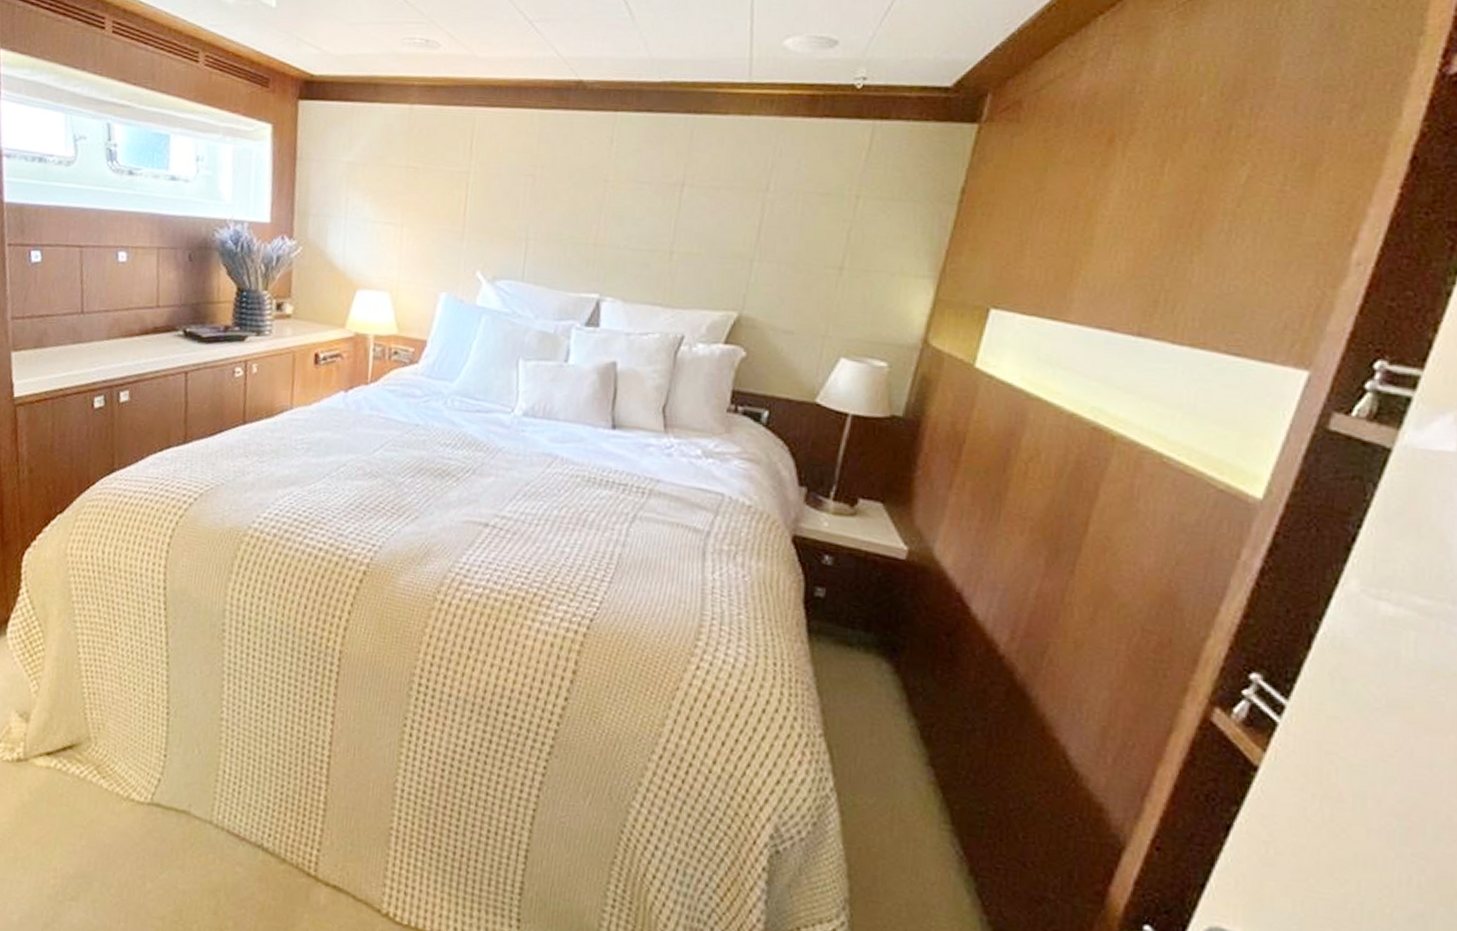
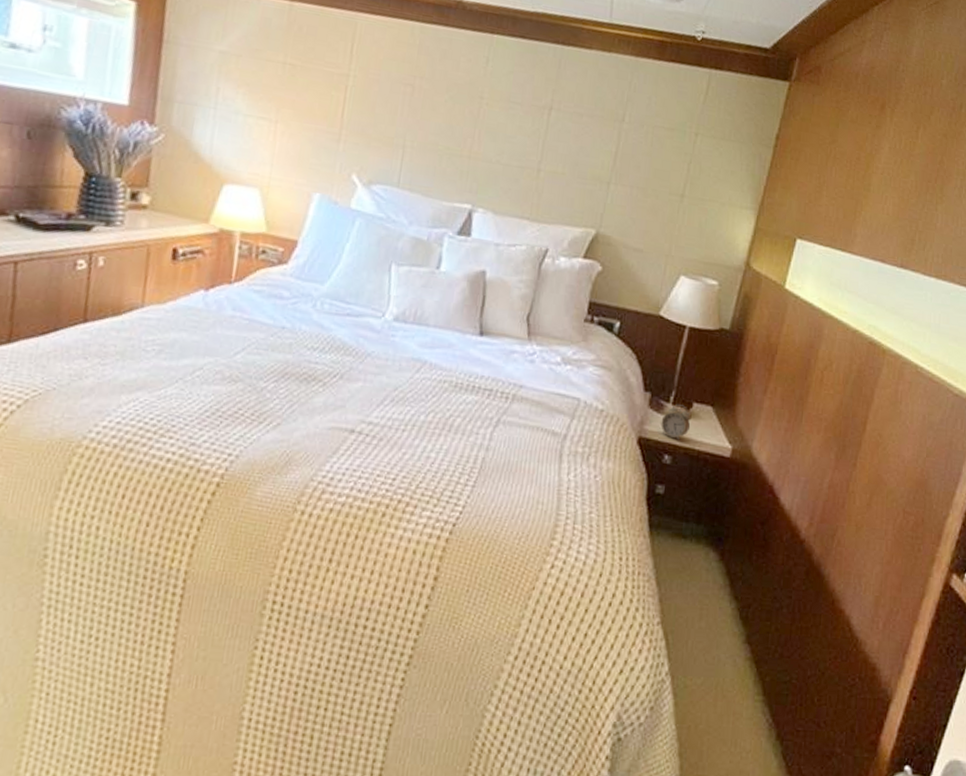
alarm clock: none [819,500,857,540] -> present [661,404,691,441]

